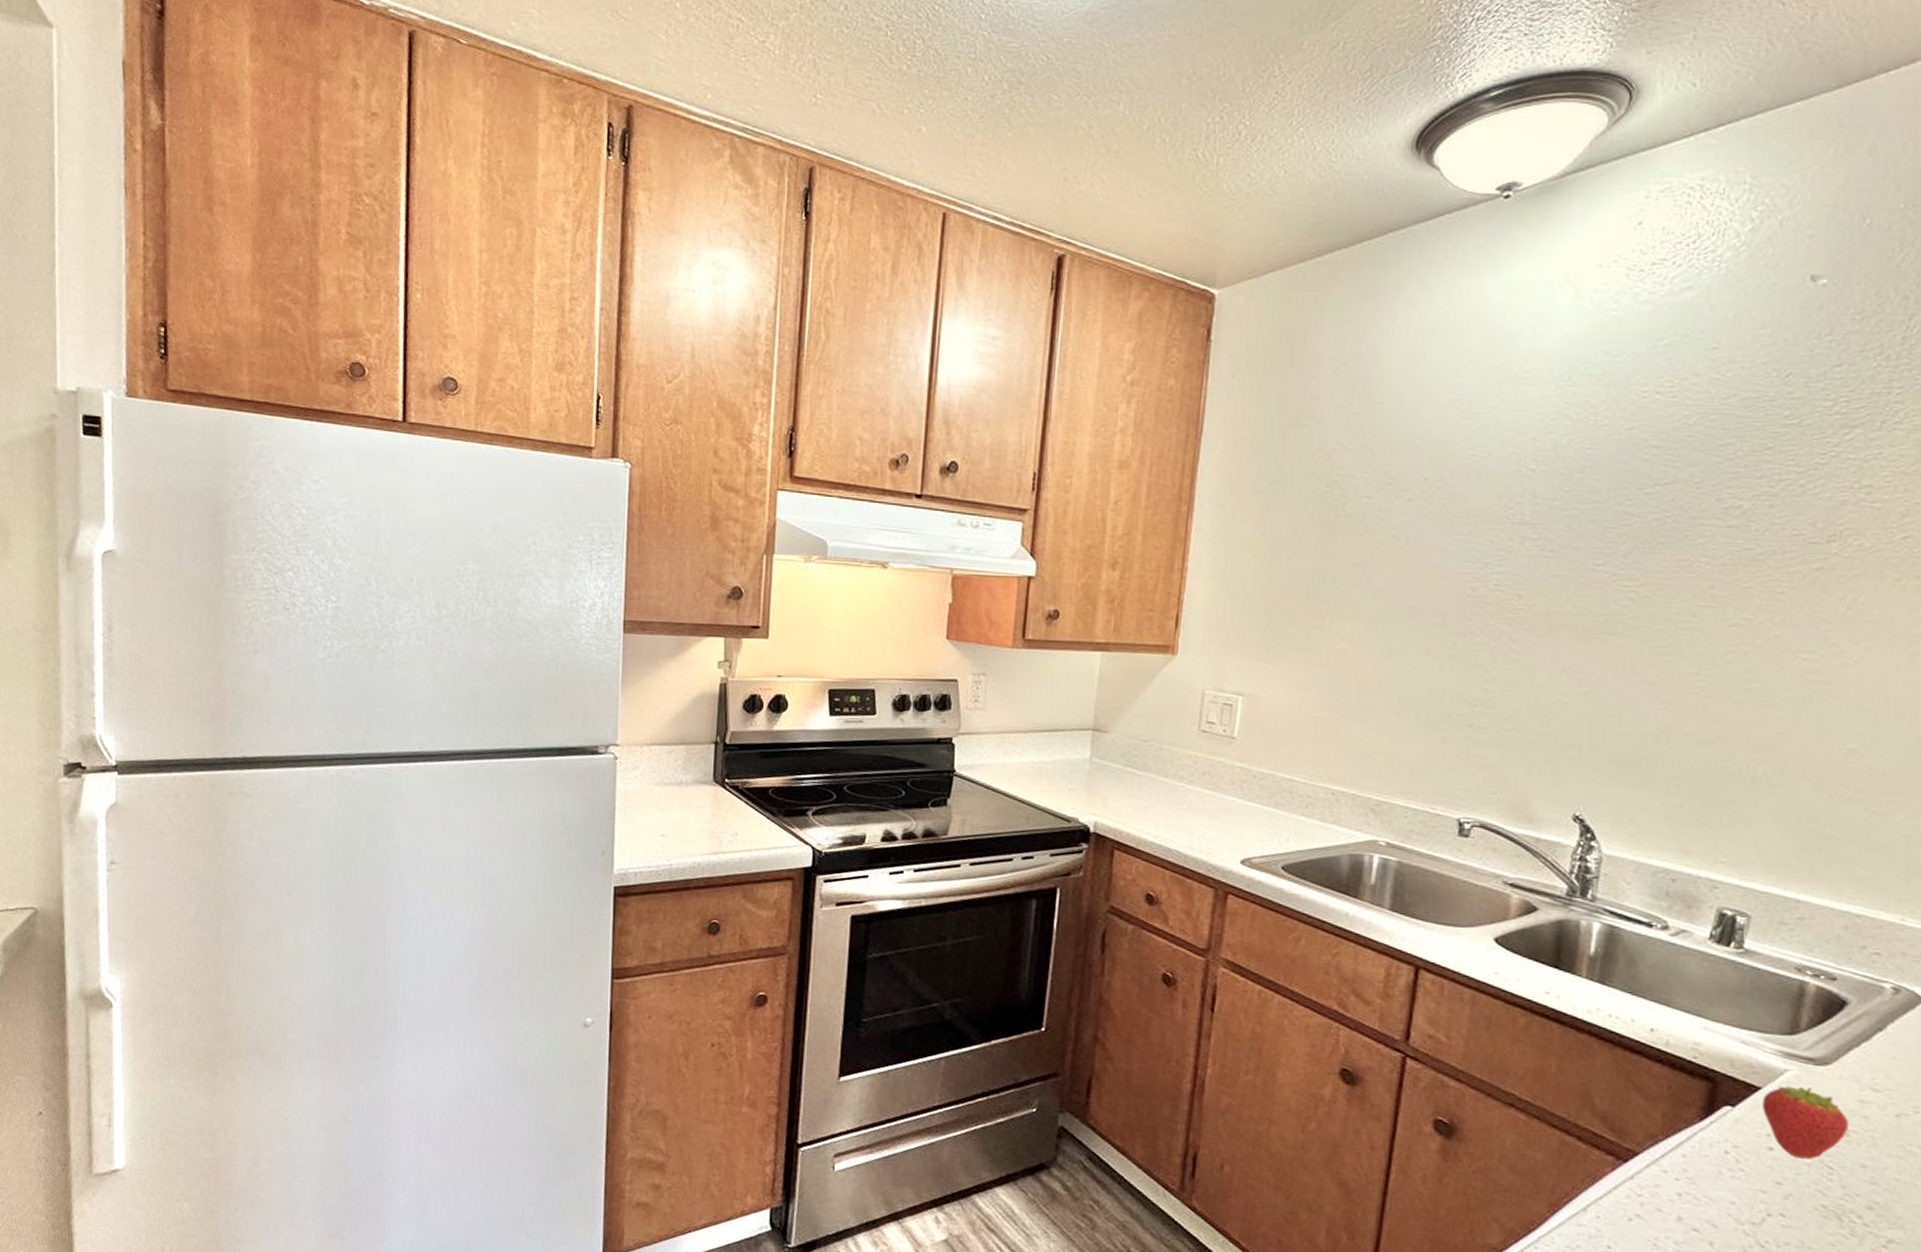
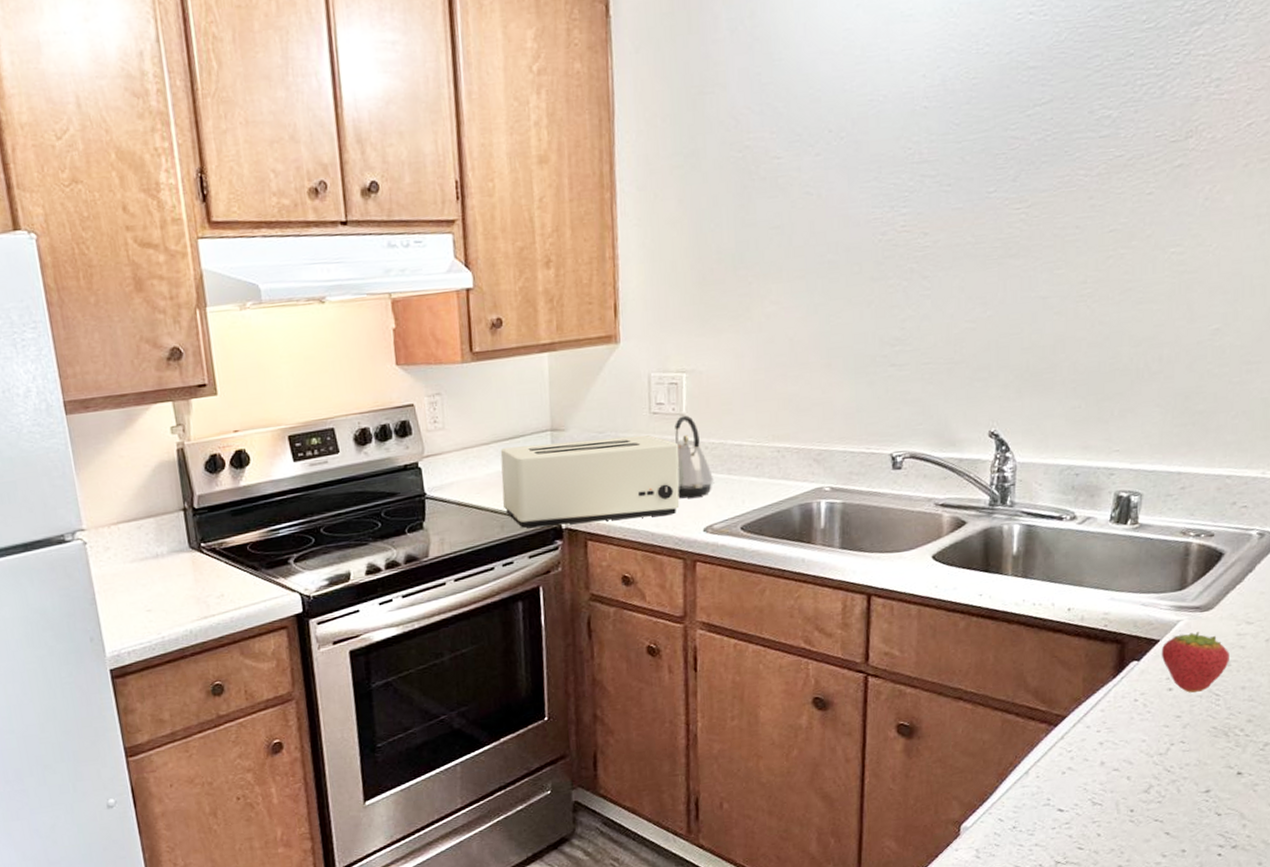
toaster: none [1032,738,1225,840] -> present [500,435,680,528]
kettle: none [1217,739,1259,826] -> present [675,415,715,499]

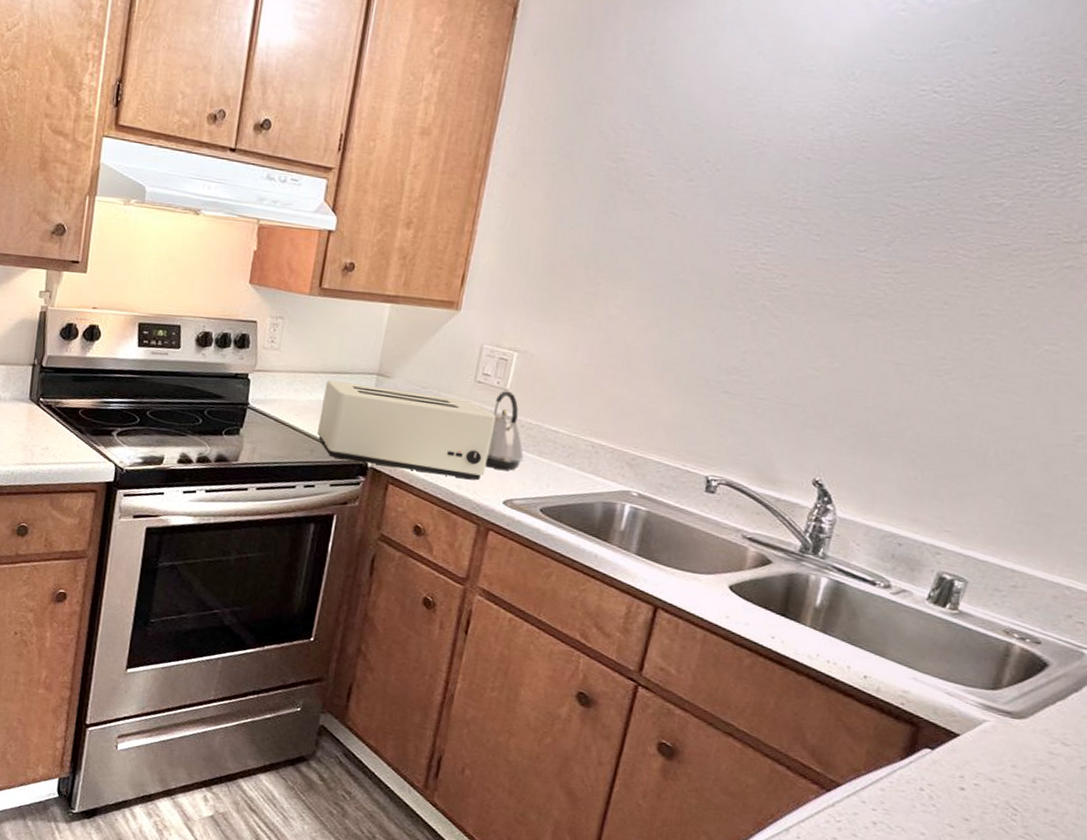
fruit: present [1161,632,1230,694] -> none [958,734,1037,801]

